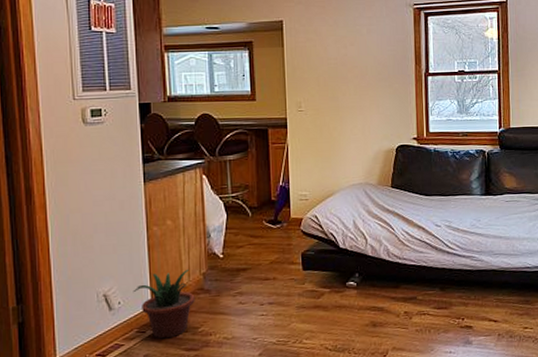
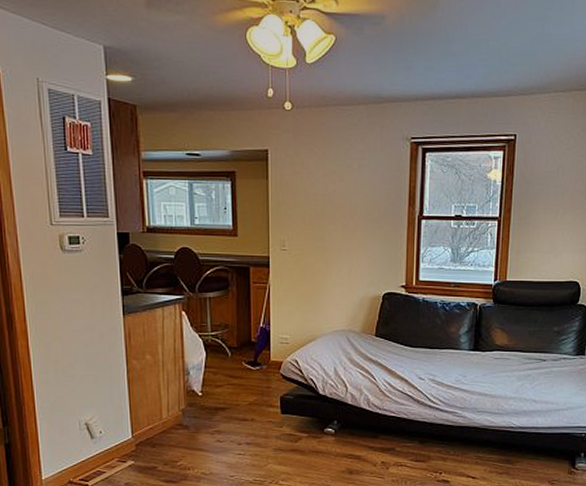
potted plant: present [133,269,195,339] -> none [113,404,174,470]

